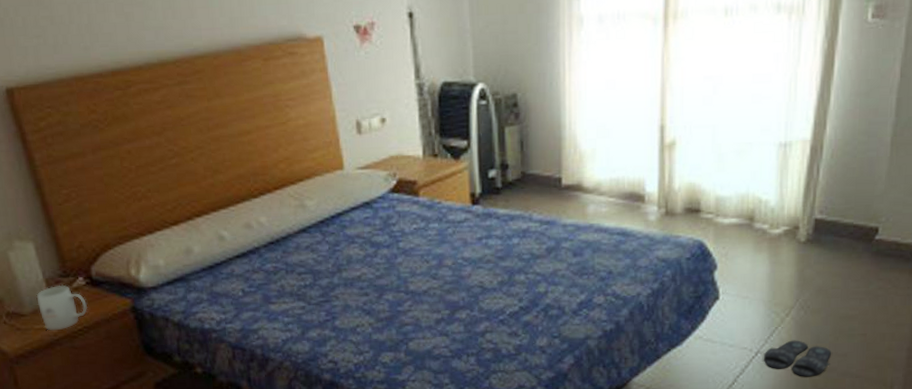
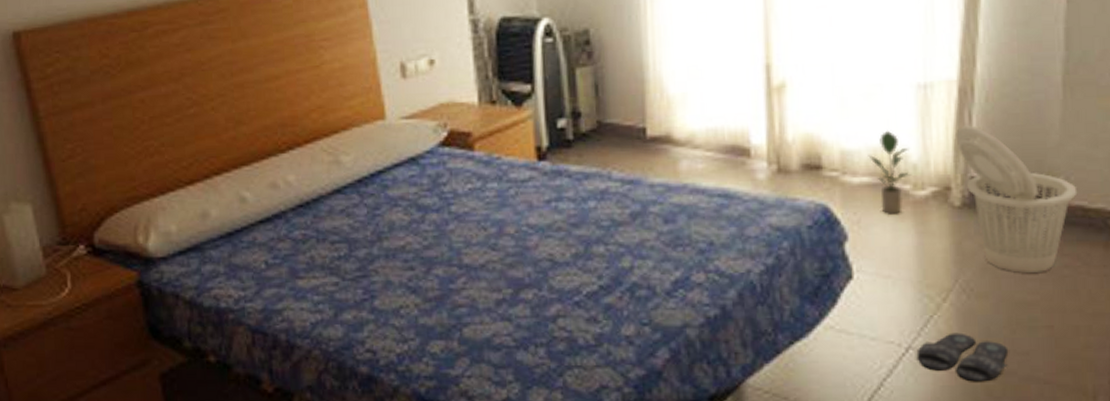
mug: present [36,284,88,331] -> none [31,253,87,308]
potted plant: none [737,180,770,248] -> present [868,130,912,214]
laundry basket: none [806,177,894,294] -> present [956,125,1078,273]

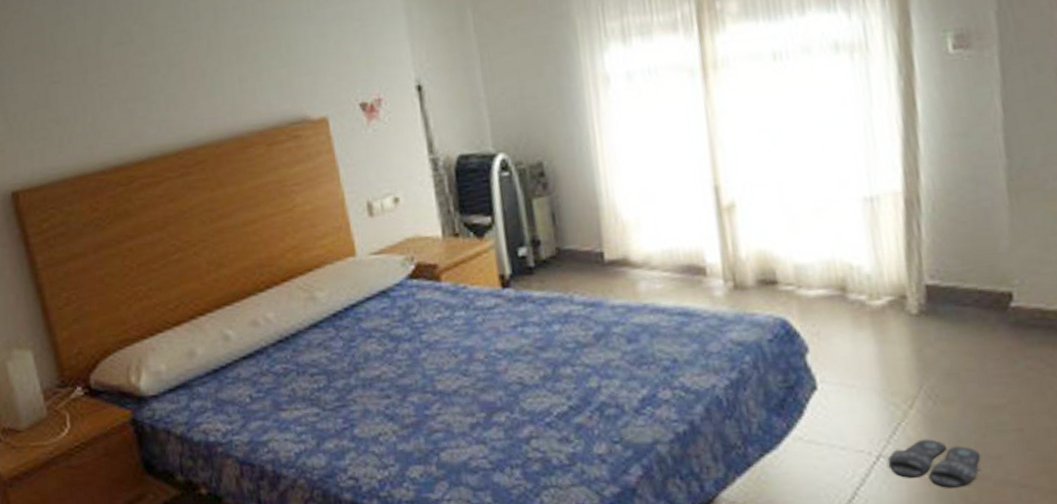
potted plant: present [868,130,912,214] -> none [821,243,867,325]
laundry basket: present [956,125,1078,273] -> none [906,234,1034,377]

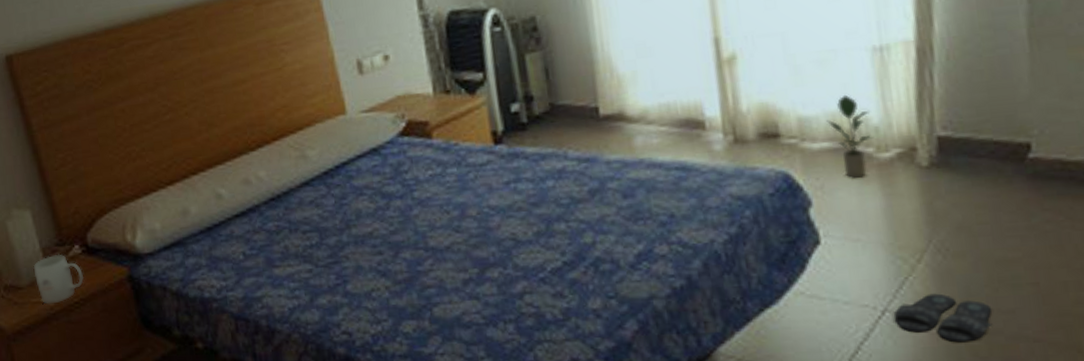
mug: none [33,396,85,448] -> present [33,254,84,304]
potted plant: none [821,243,867,325] -> present [826,94,874,178]

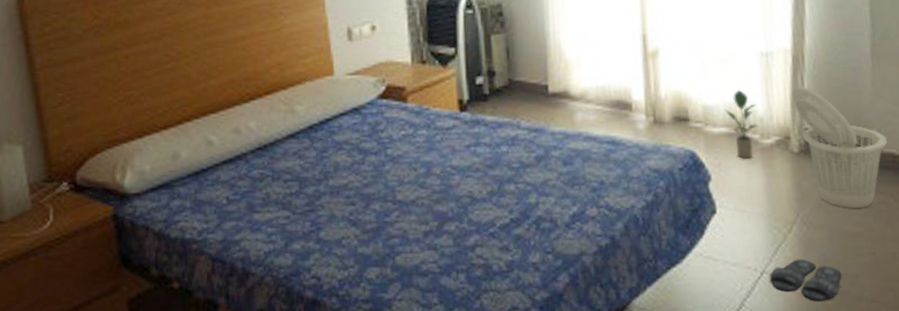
mug: present [33,254,84,304] -> none [17,190,68,240]
laundry basket: none [917,84,1054,230] -> present [792,86,888,208]

